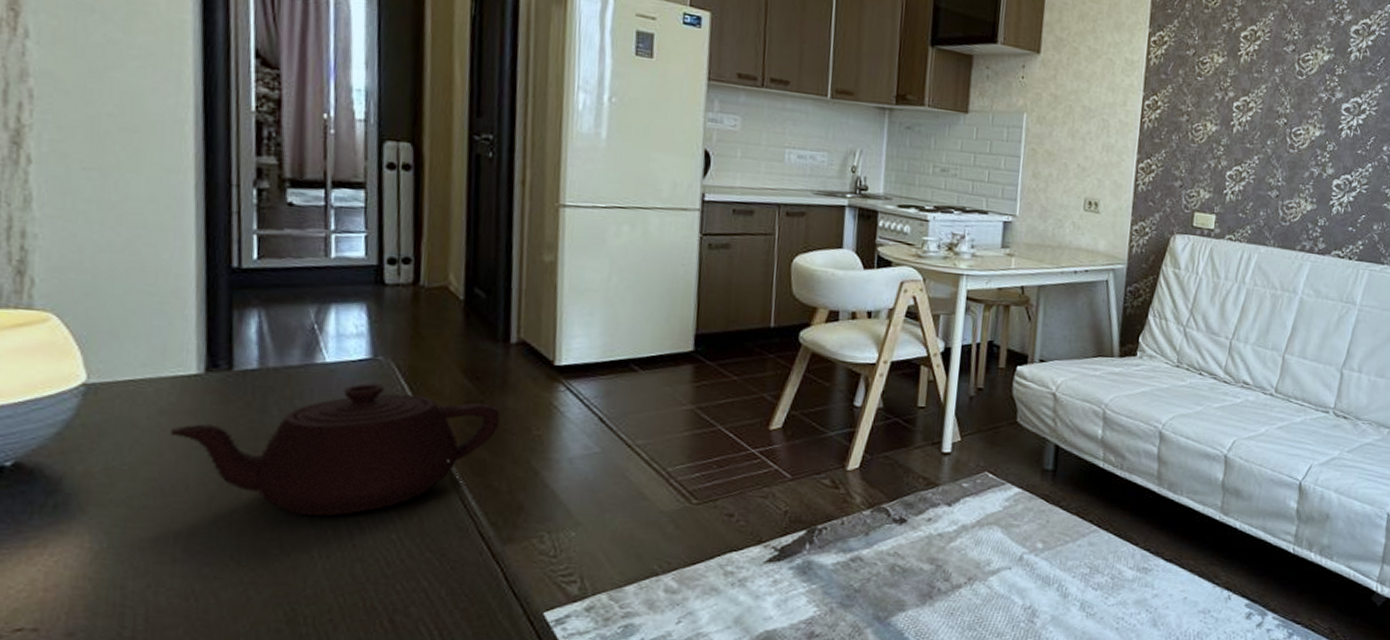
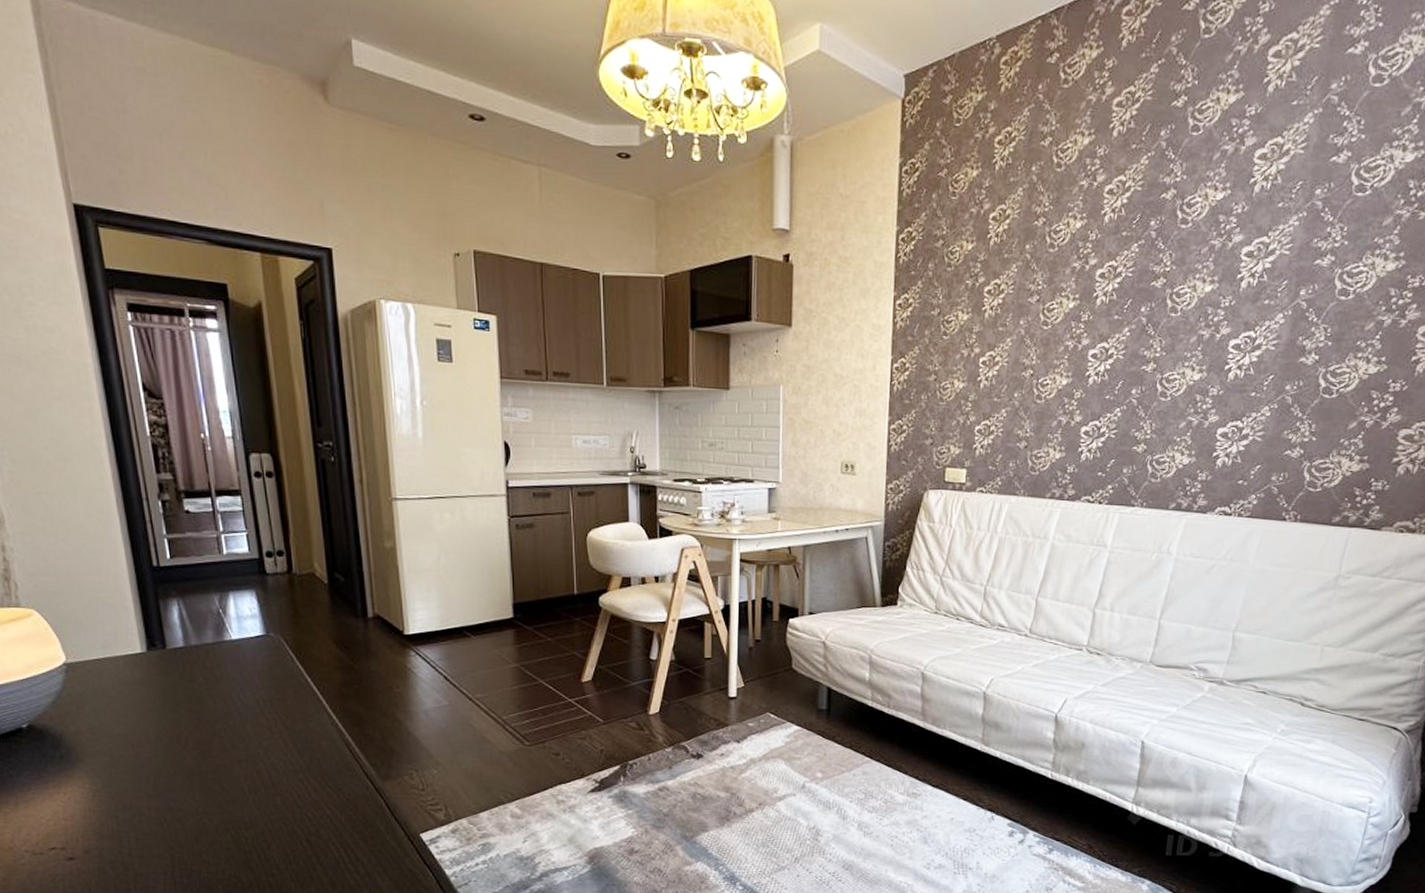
teapot: present [171,383,500,516] -> none [130,655,368,761]

